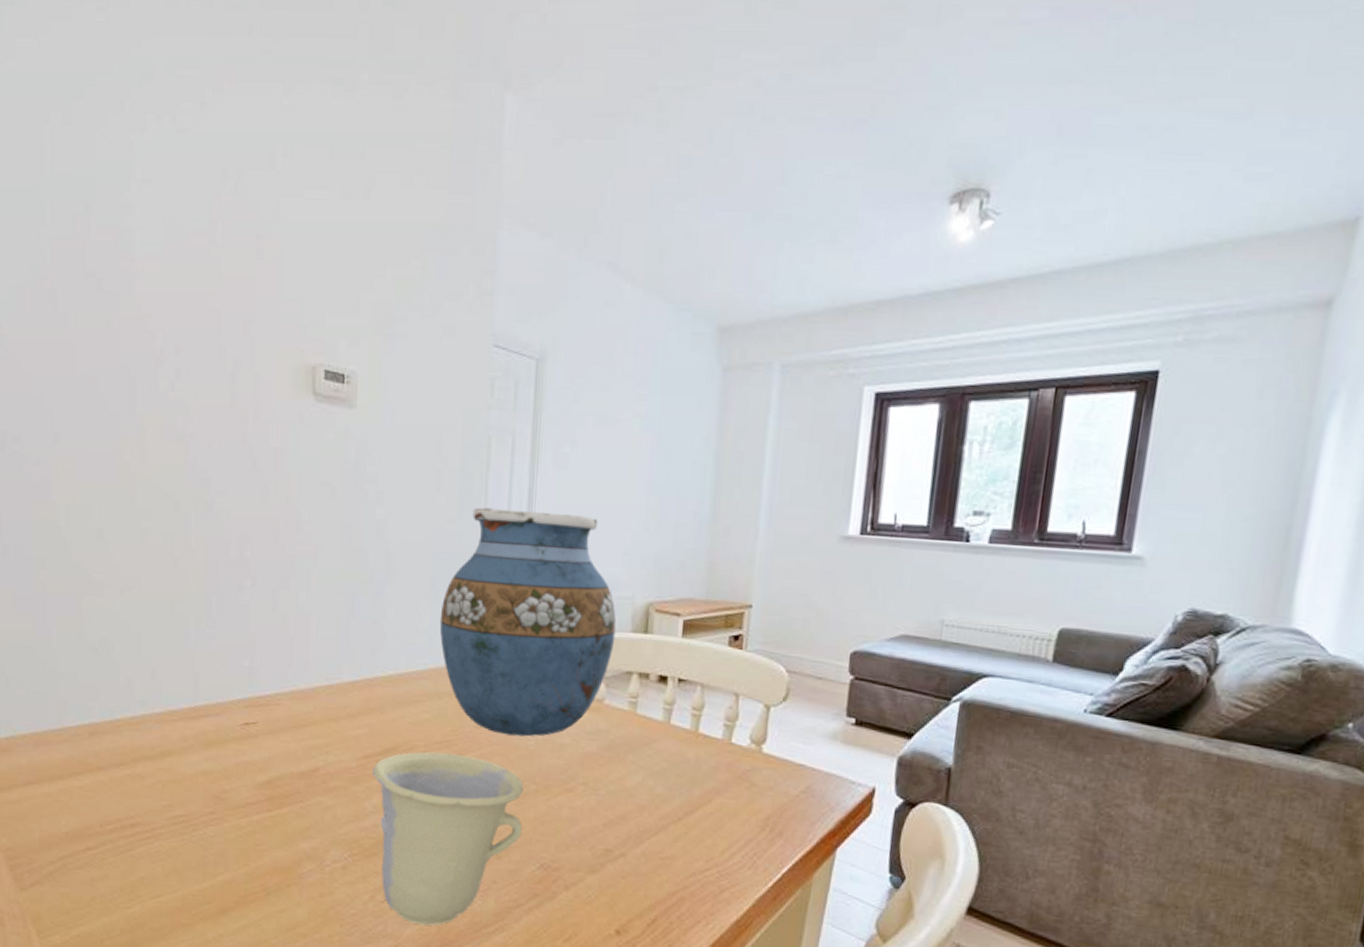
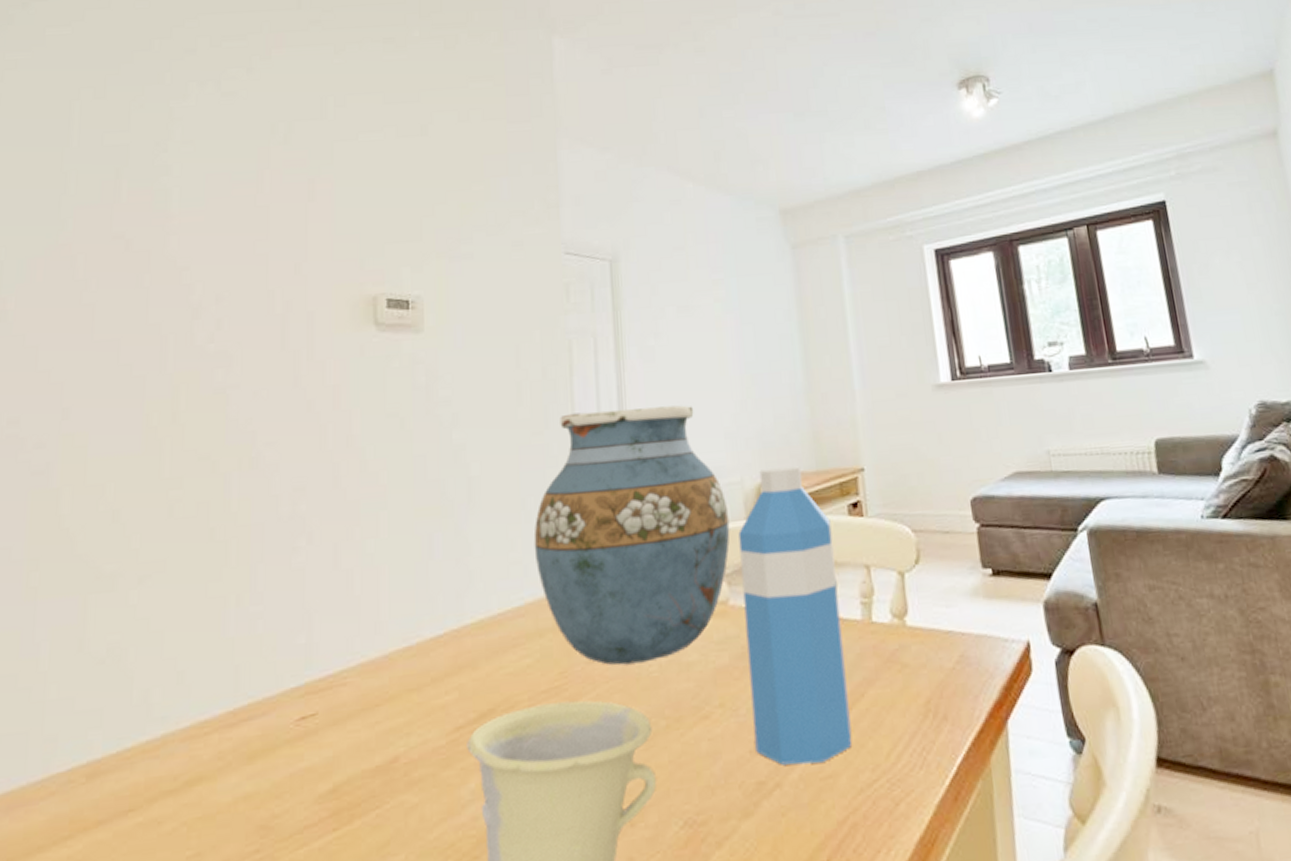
water bottle: none [608,590,710,846] -> present [738,466,852,765]

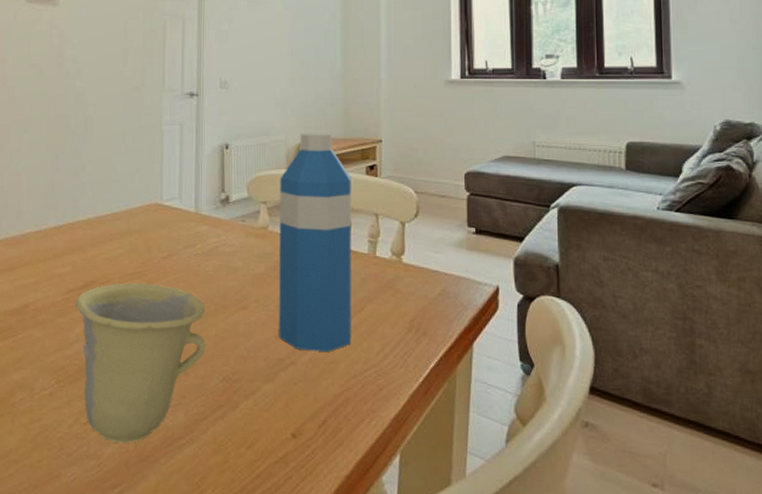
vase: present [533,405,730,666] -> none [129,76,274,264]

